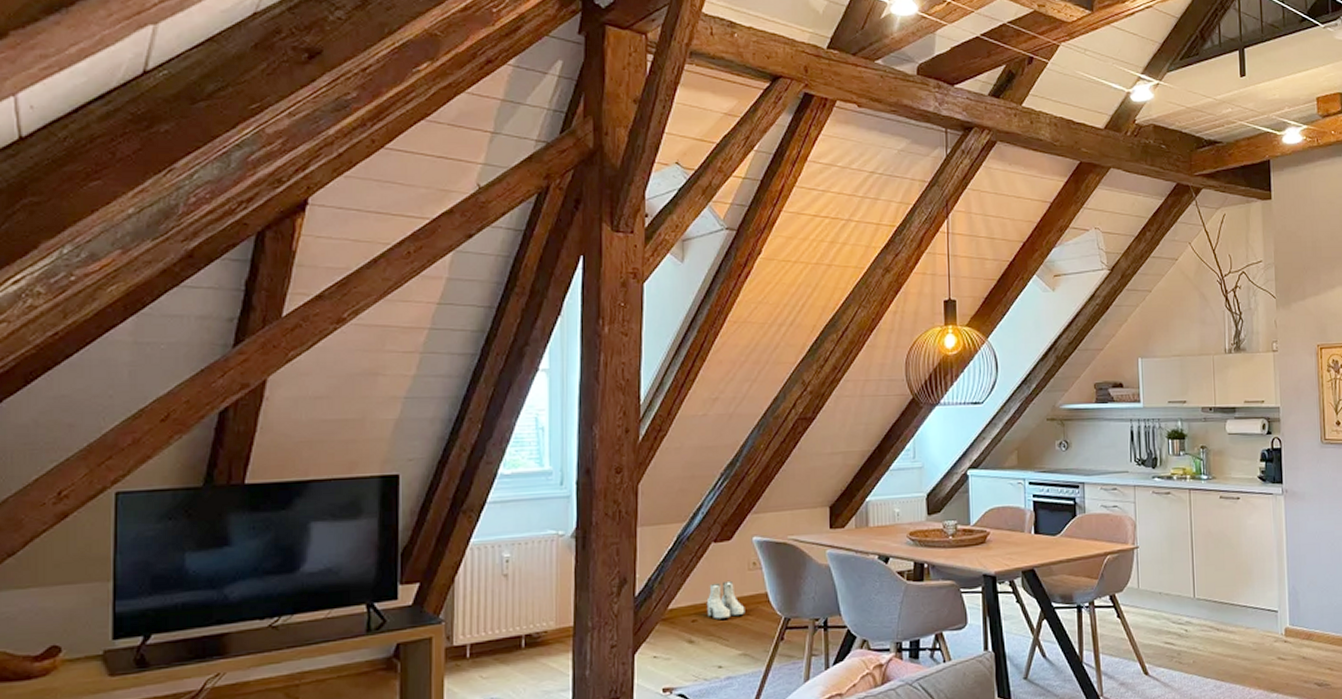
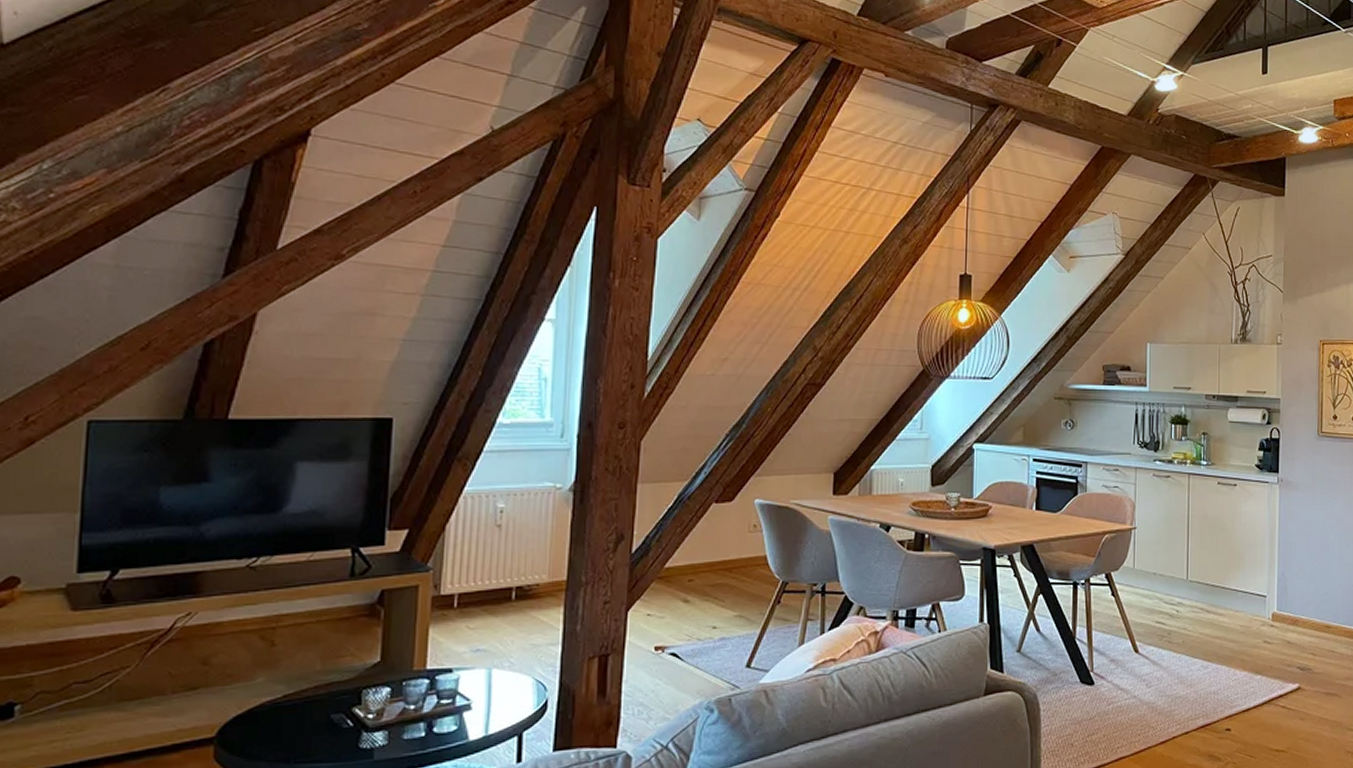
boots: present [706,580,745,619] -> none [704,541,743,580]

